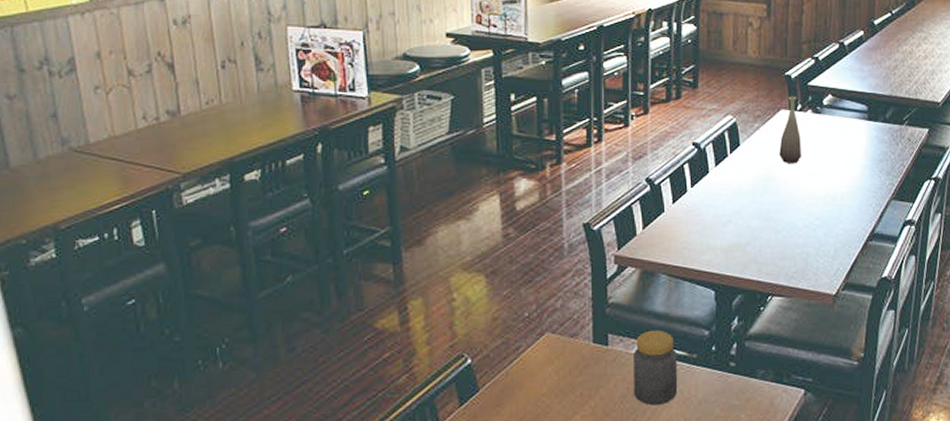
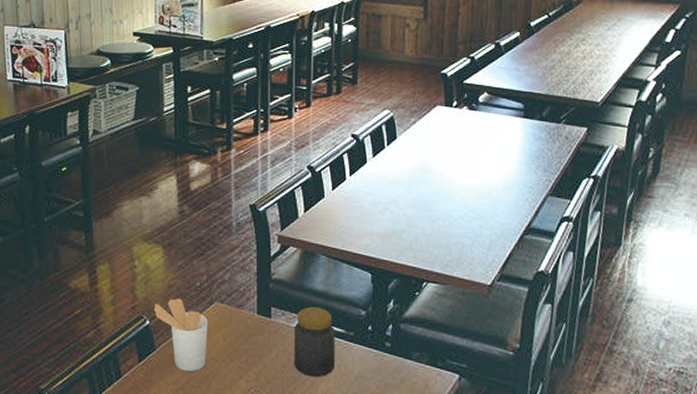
utensil holder: none [477,332,538,411] -> present [154,298,208,371]
bottle: present [779,96,802,164] -> none [435,93,458,158]

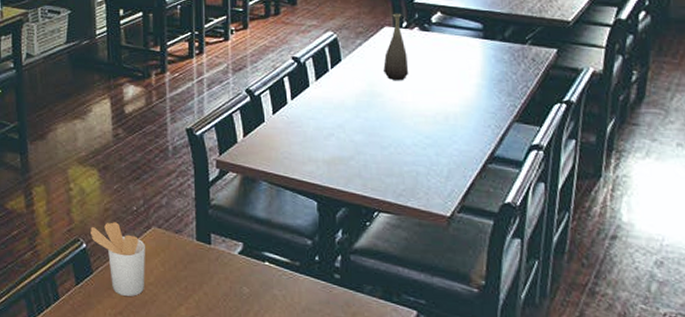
jar: present [294,306,335,377] -> none [236,234,281,308]
bottle: none [435,93,458,158] -> present [383,13,409,81]

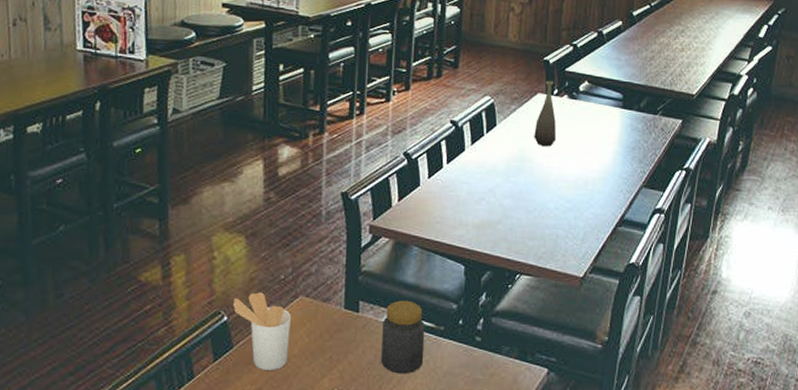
jar: none [236,234,281,308] -> present [381,300,425,374]

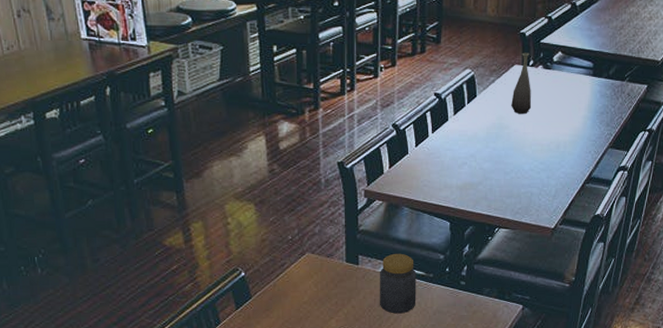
utensil holder: present [233,292,291,370] -> none [249,251,300,315]

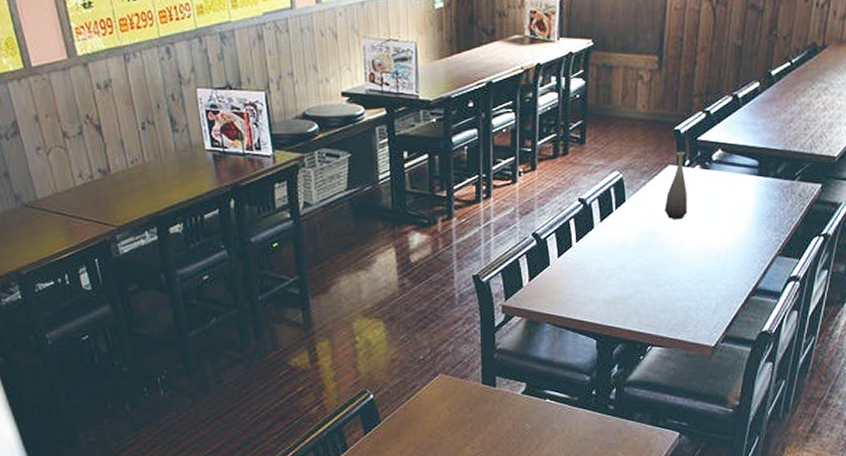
jar: present [380,253,417,314] -> none [519,374,560,441]

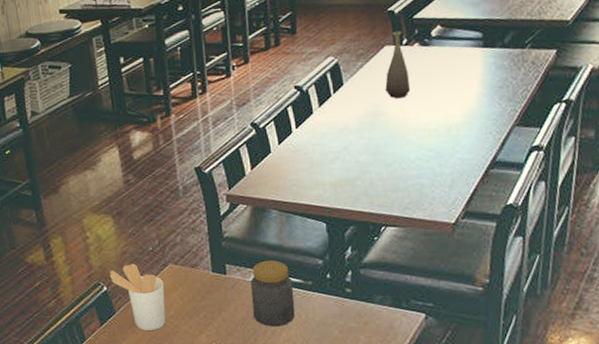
utensil holder: none [378,372,433,441] -> present [110,264,166,330]
jar: none [519,374,560,441] -> present [251,260,296,327]

